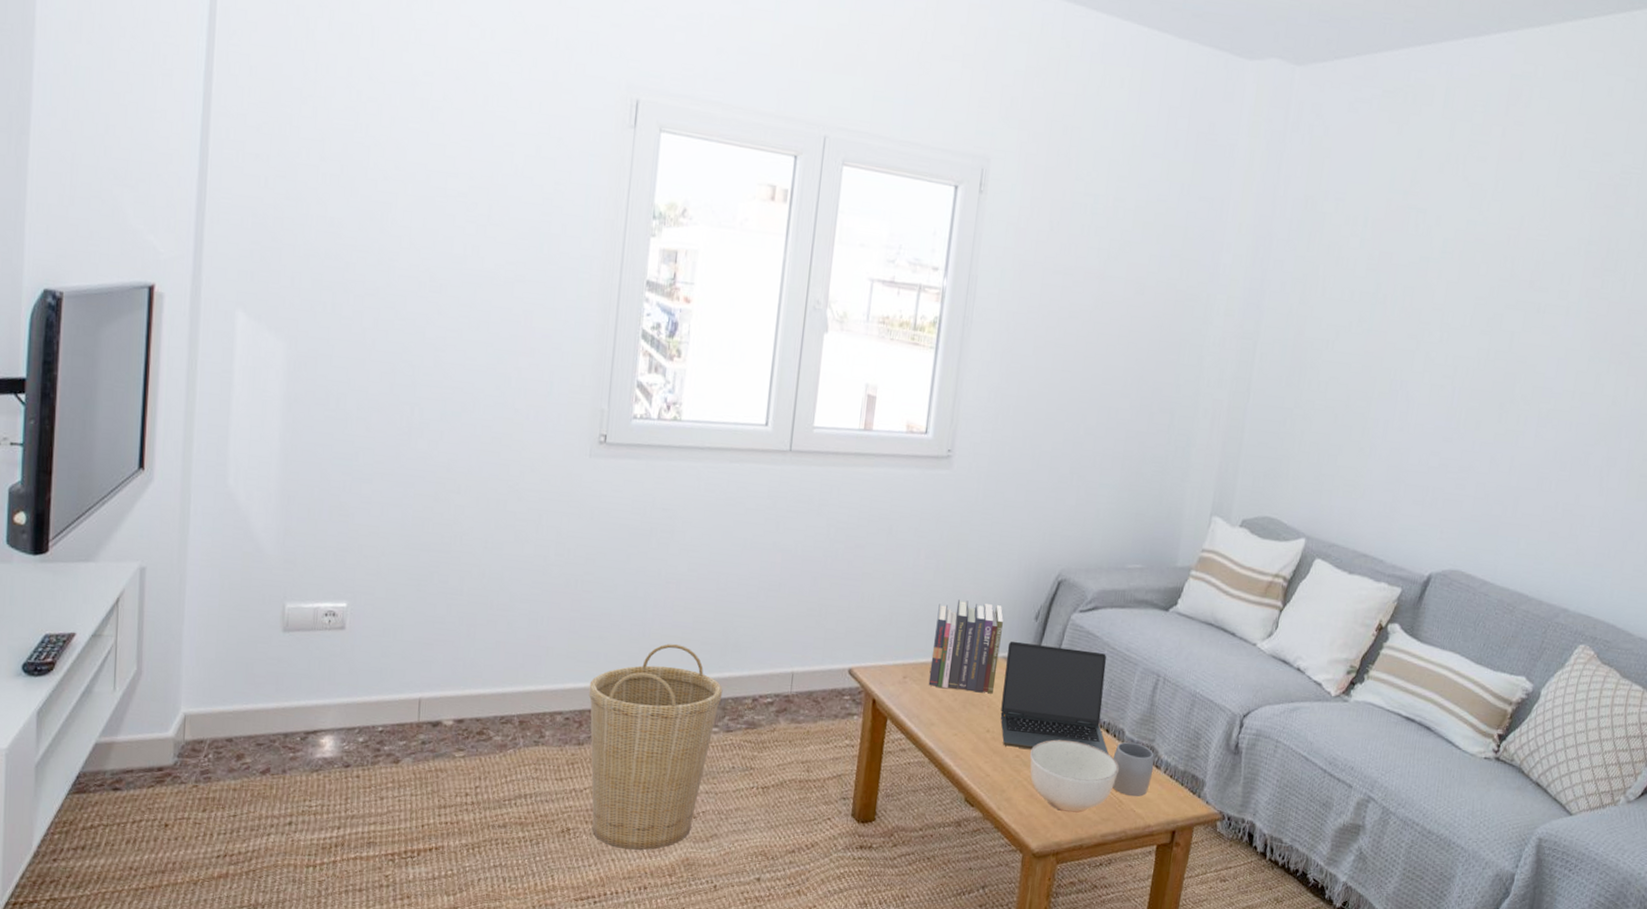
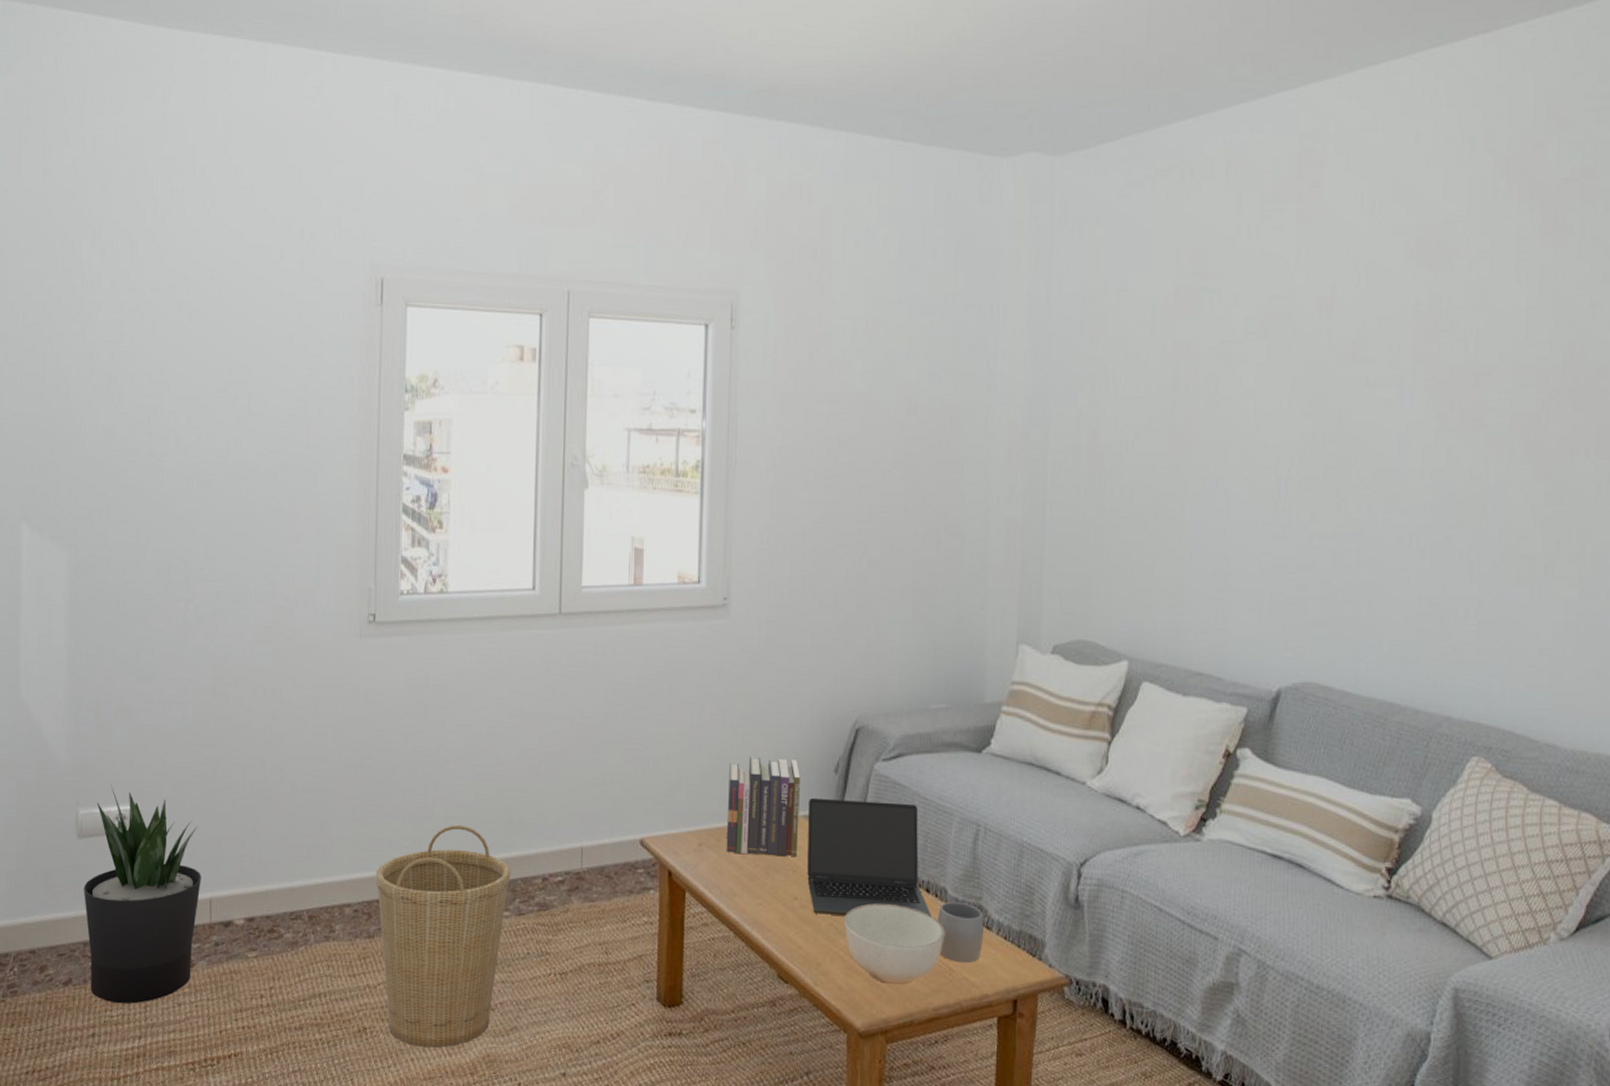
planter: none [286,580,412,795] -> present [83,784,201,1004]

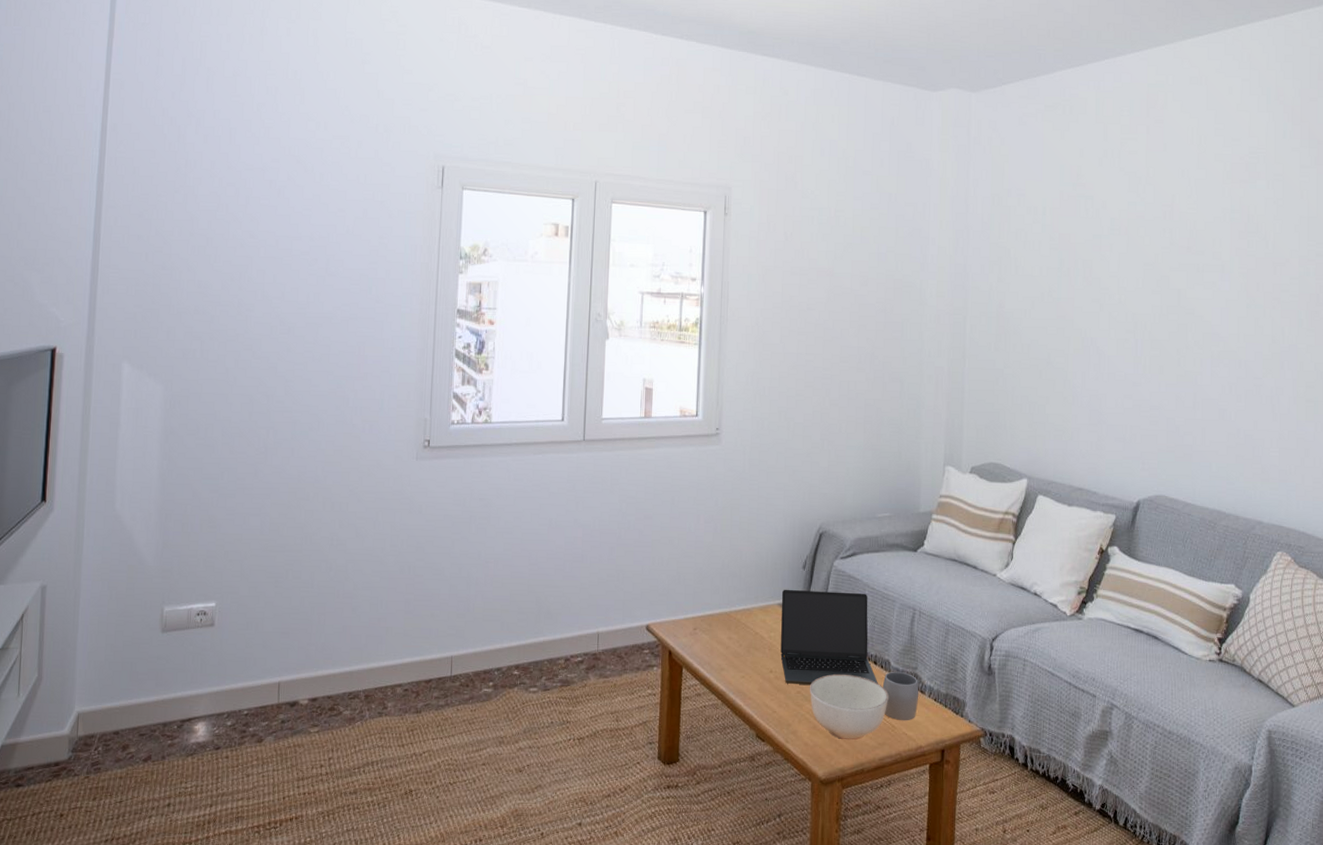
planter: present [83,784,201,1004] -> none [165,585,272,777]
basket: present [375,825,511,1048] -> none [423,616,539,805]
books: present [726,757,800,857] -> none [716,556,776,638]

